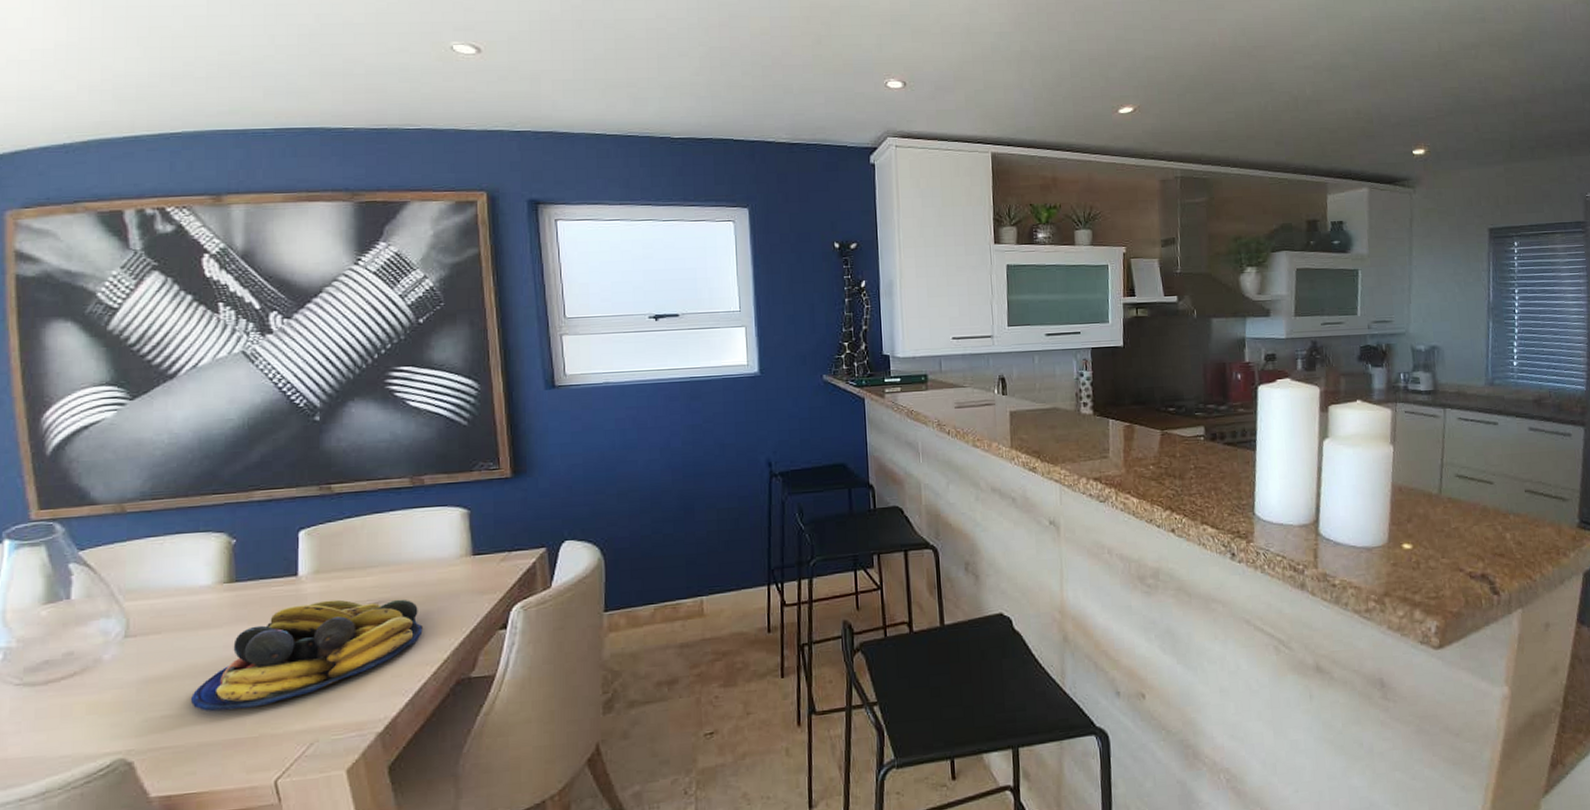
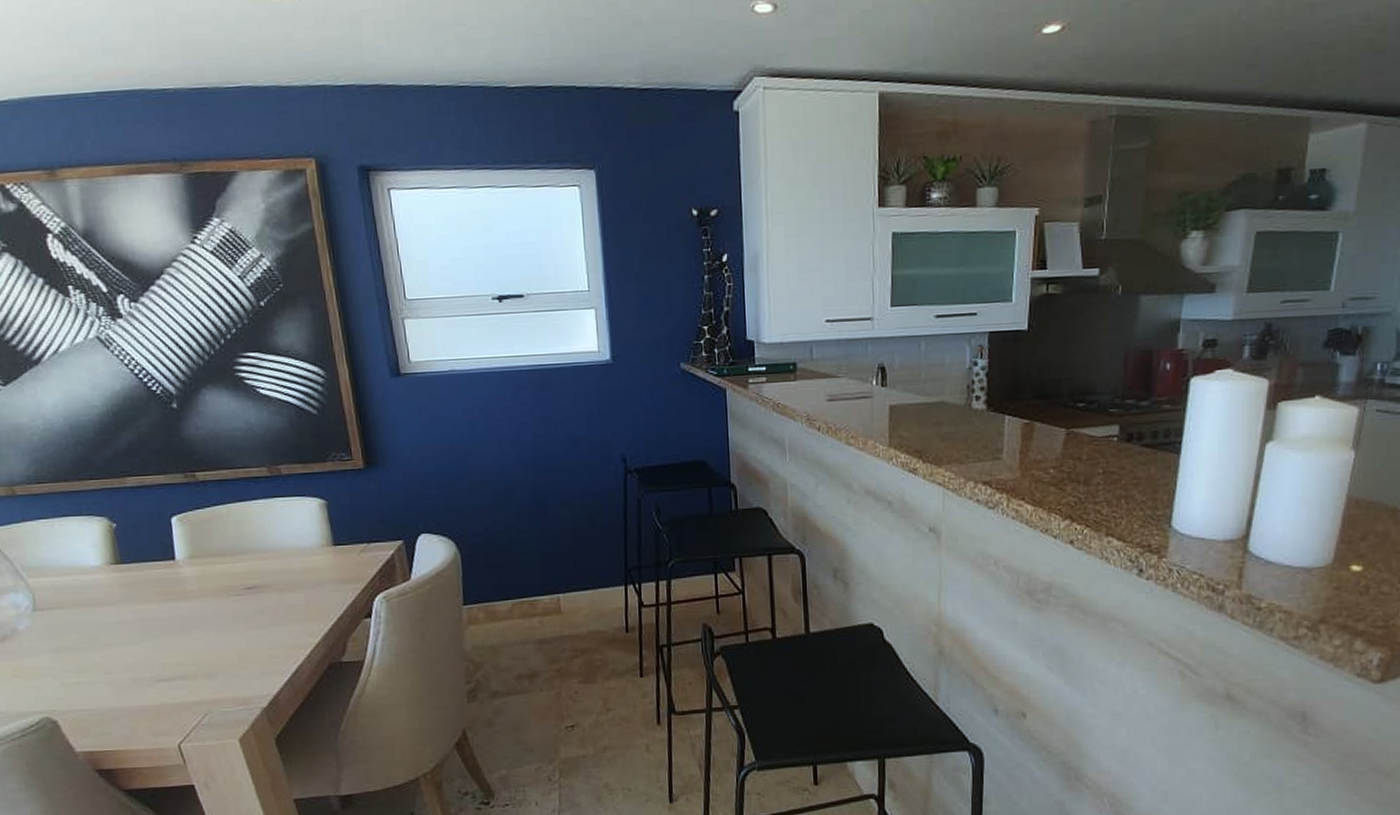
fruit bowl: present [191,599,423,711] -> none [97,583,294,680]

